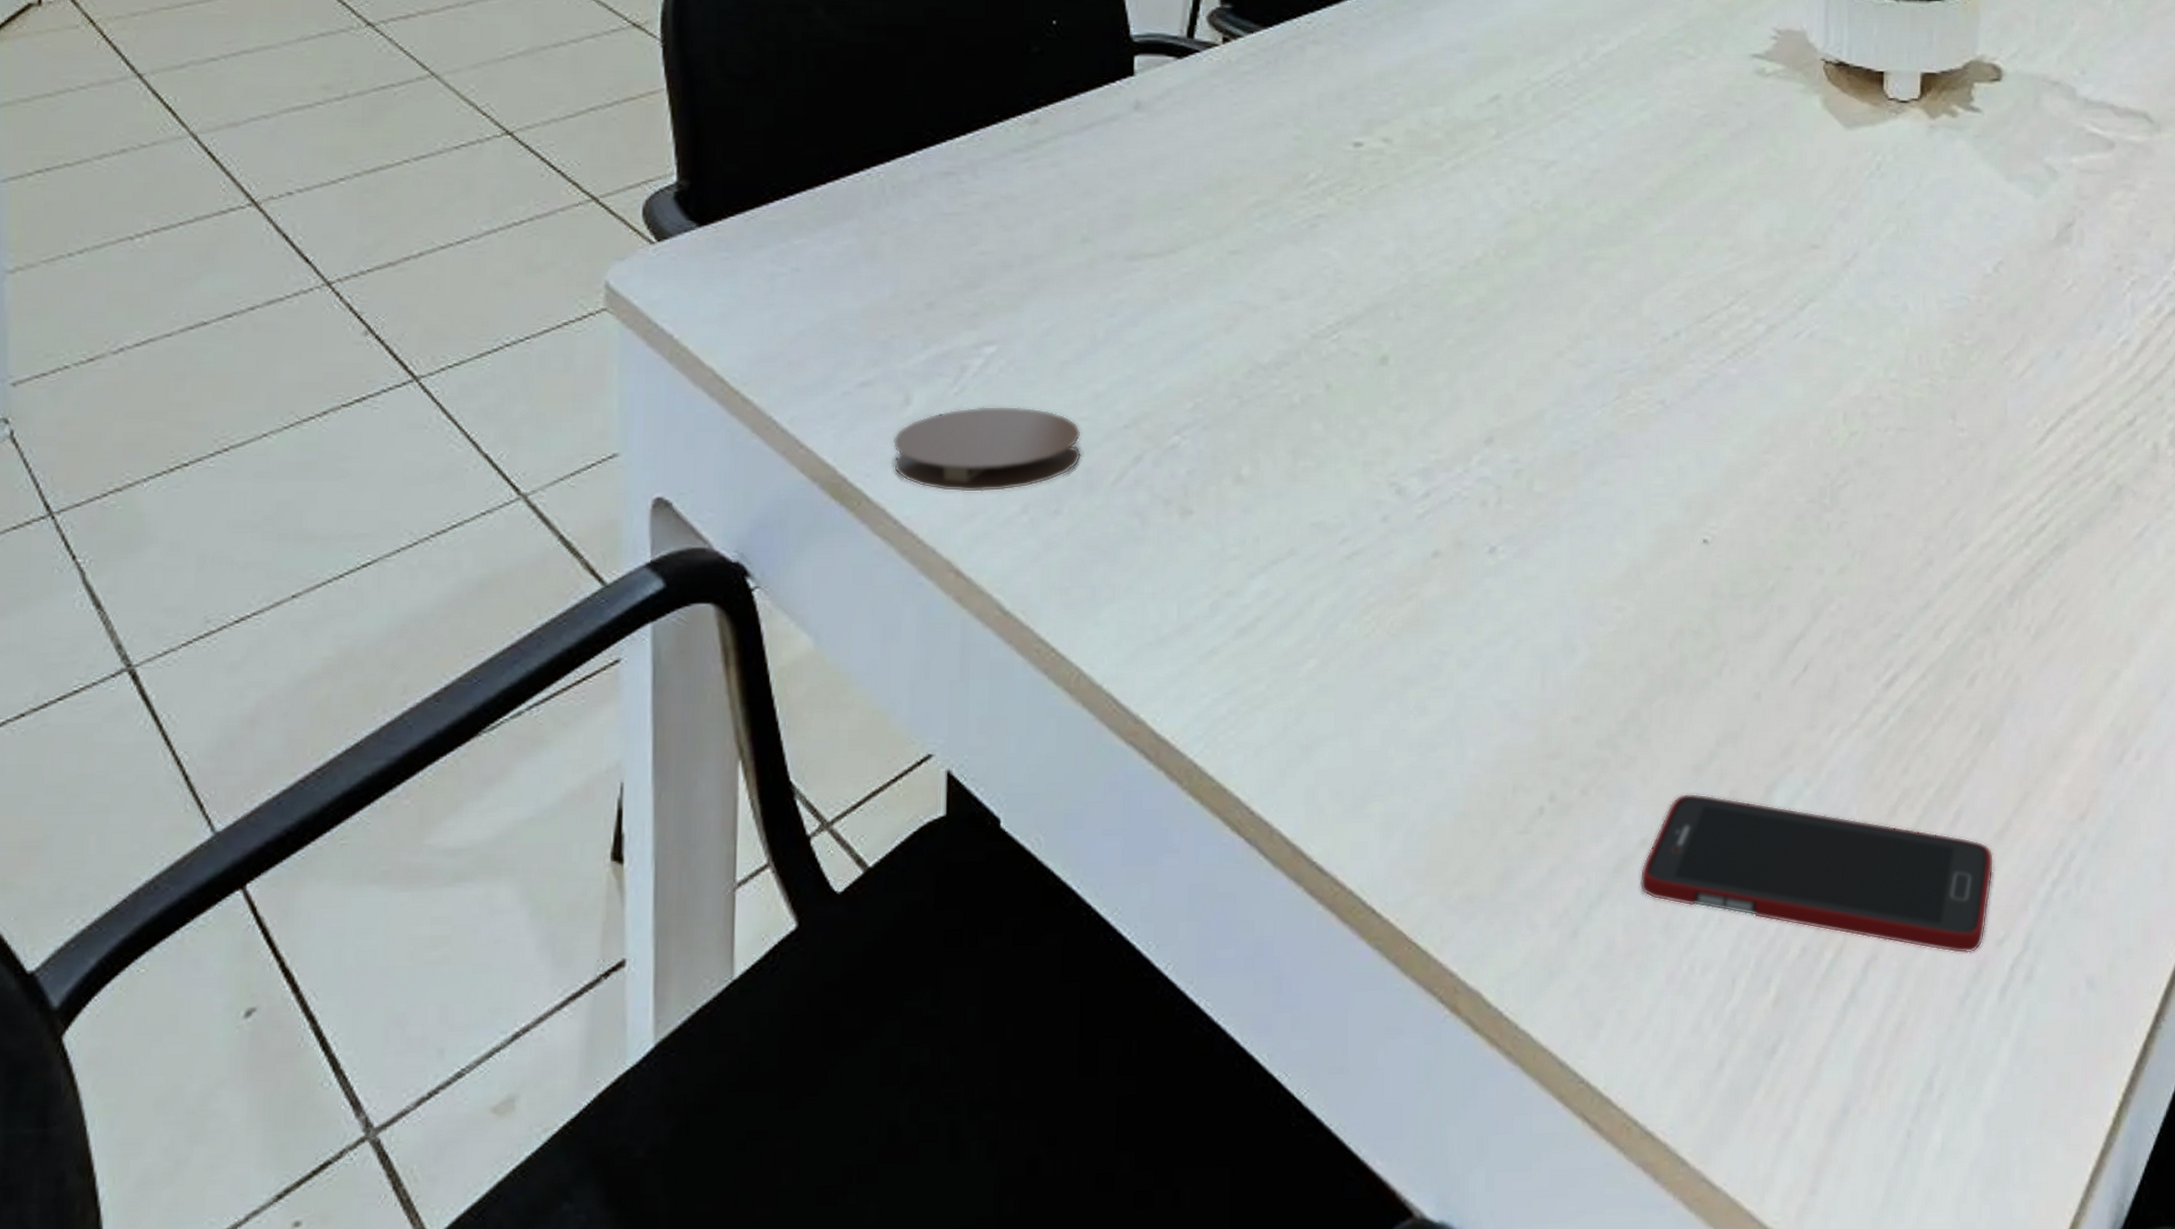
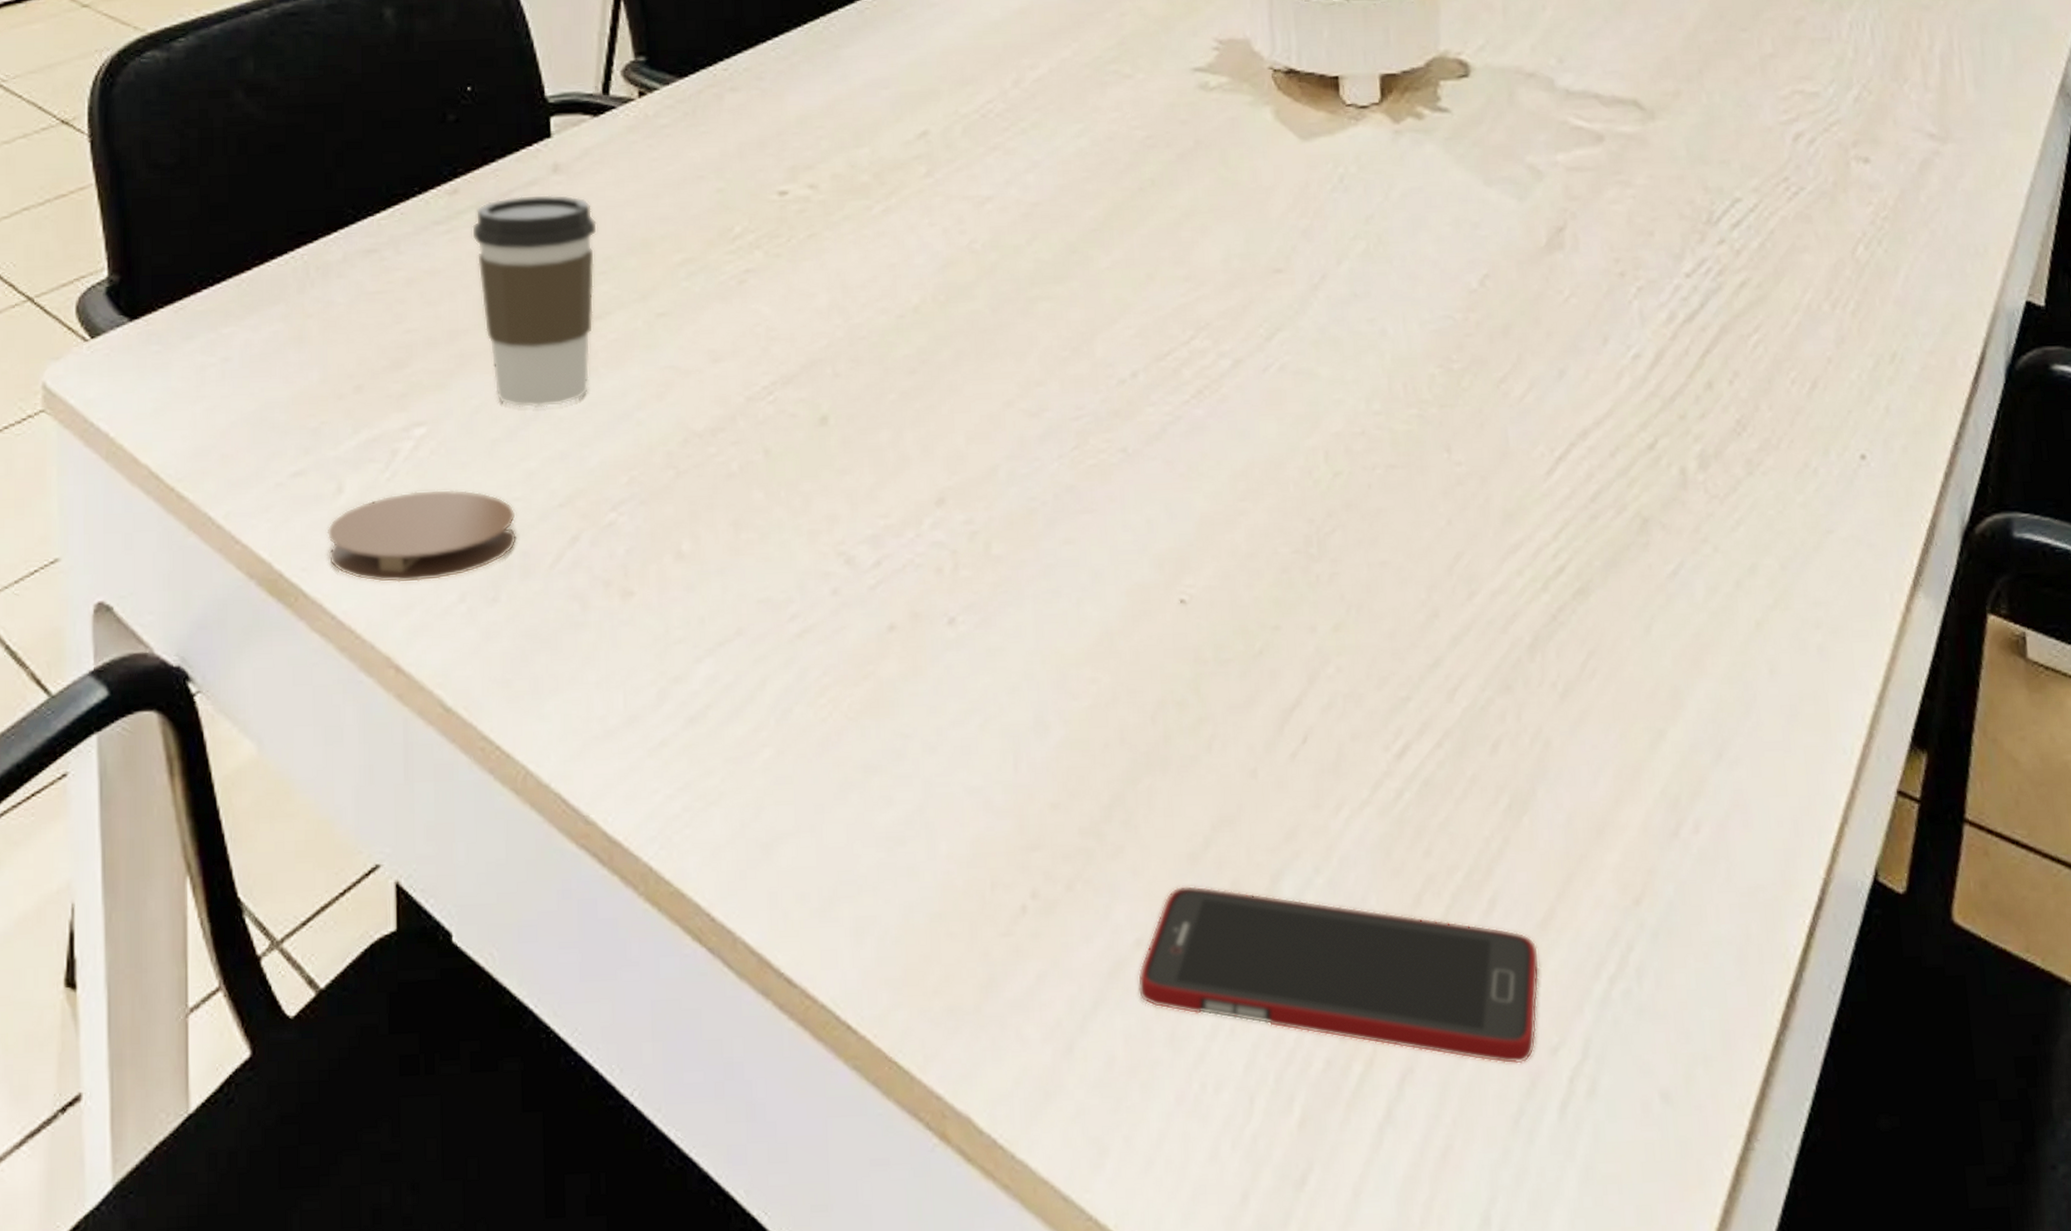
coffee cup: none [1051,129,1175,333] -> present [472,194,597,408]

